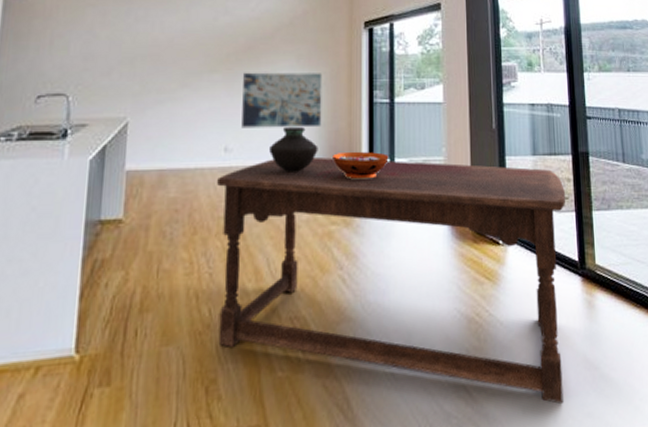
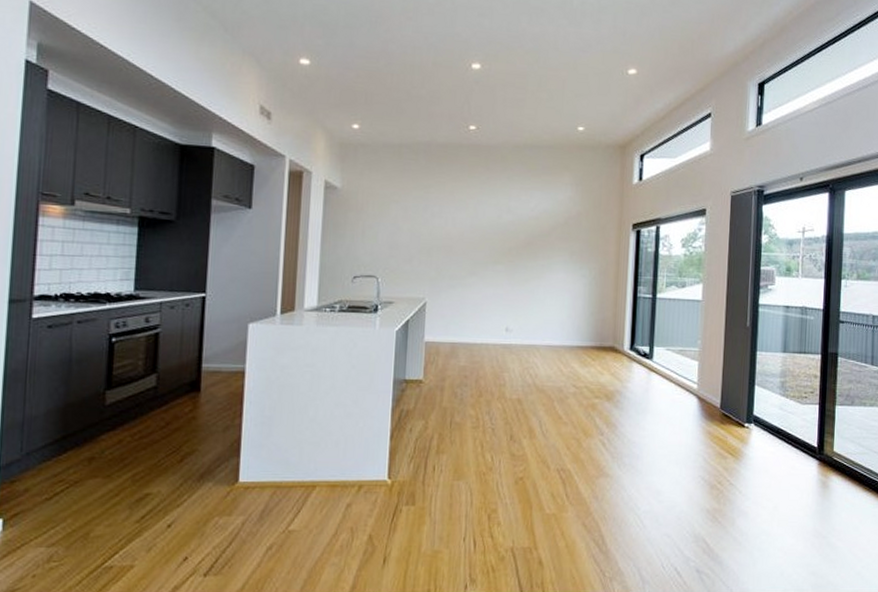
dining table: present [217,156,566,404] -> none [498,340,812,561]
wall art: present [241,72,323,128] -> none [520,264,592,316]
vase: present [269,126,318,171] -> none [544,313,586,351]
decorative bowl: present [333,151,389,179] -> none [598,338,649,363]

